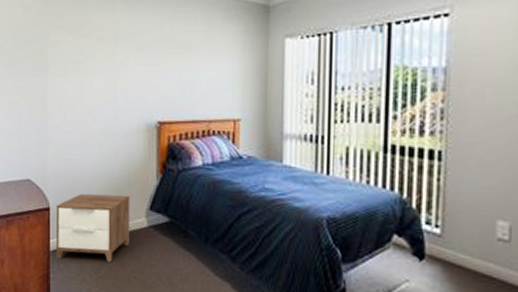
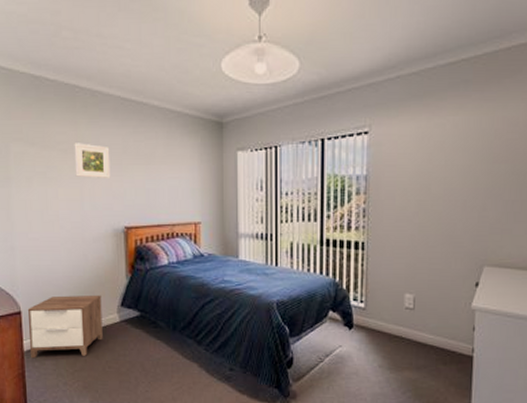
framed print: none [110,30,146,68] -> present [74,143,111,178]

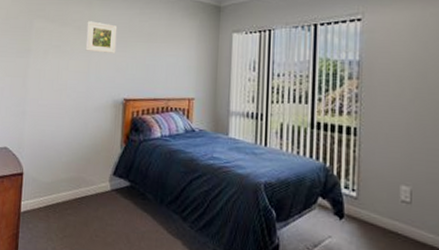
nightstand: present [27,295,103,359] -> none [26,160,96,222]

